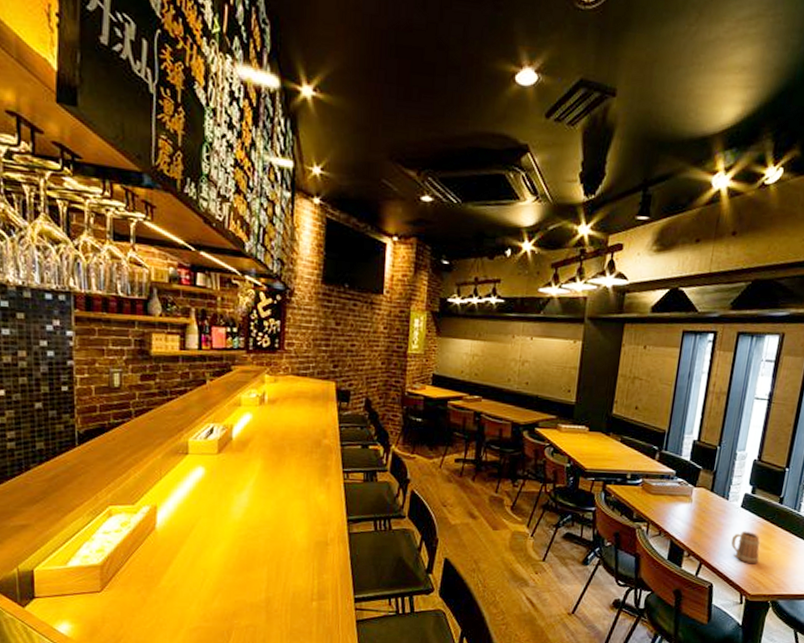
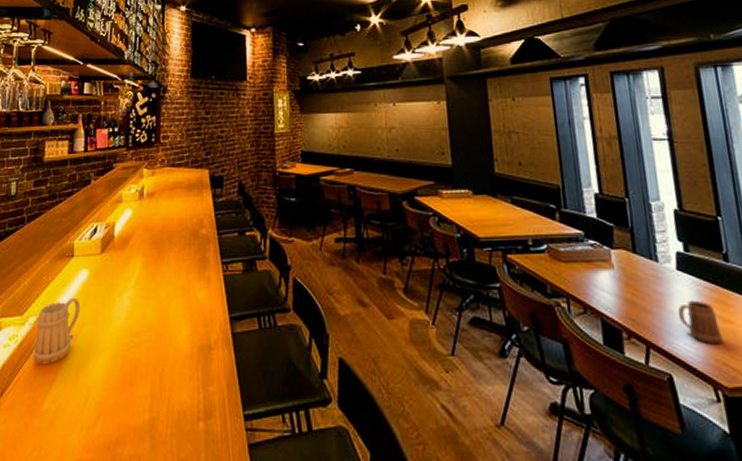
beer mug: none [147,492,197,550] -> present [33,297,81,365]

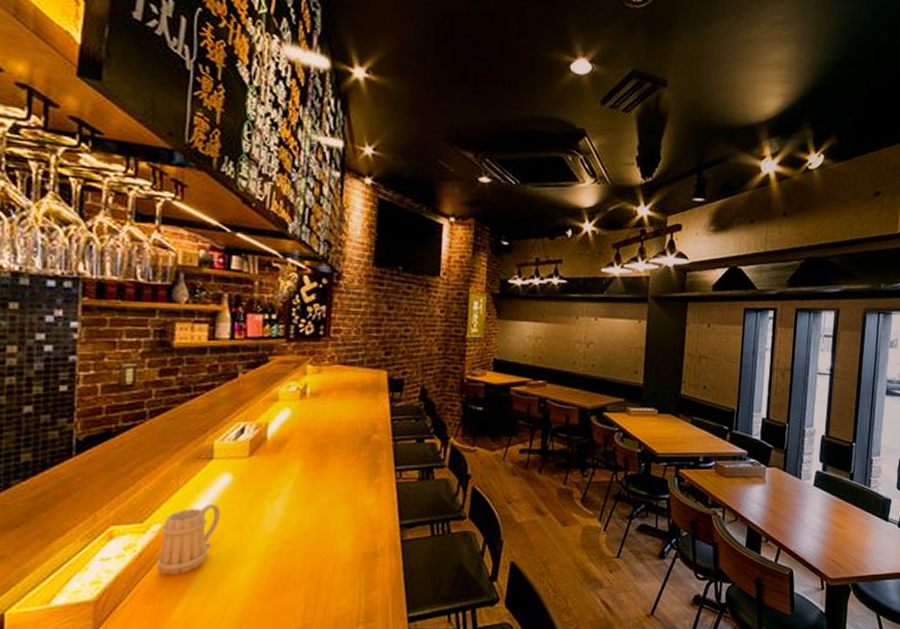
beer mug: present [677,300,724,345] -> none [807,510,836,546]

